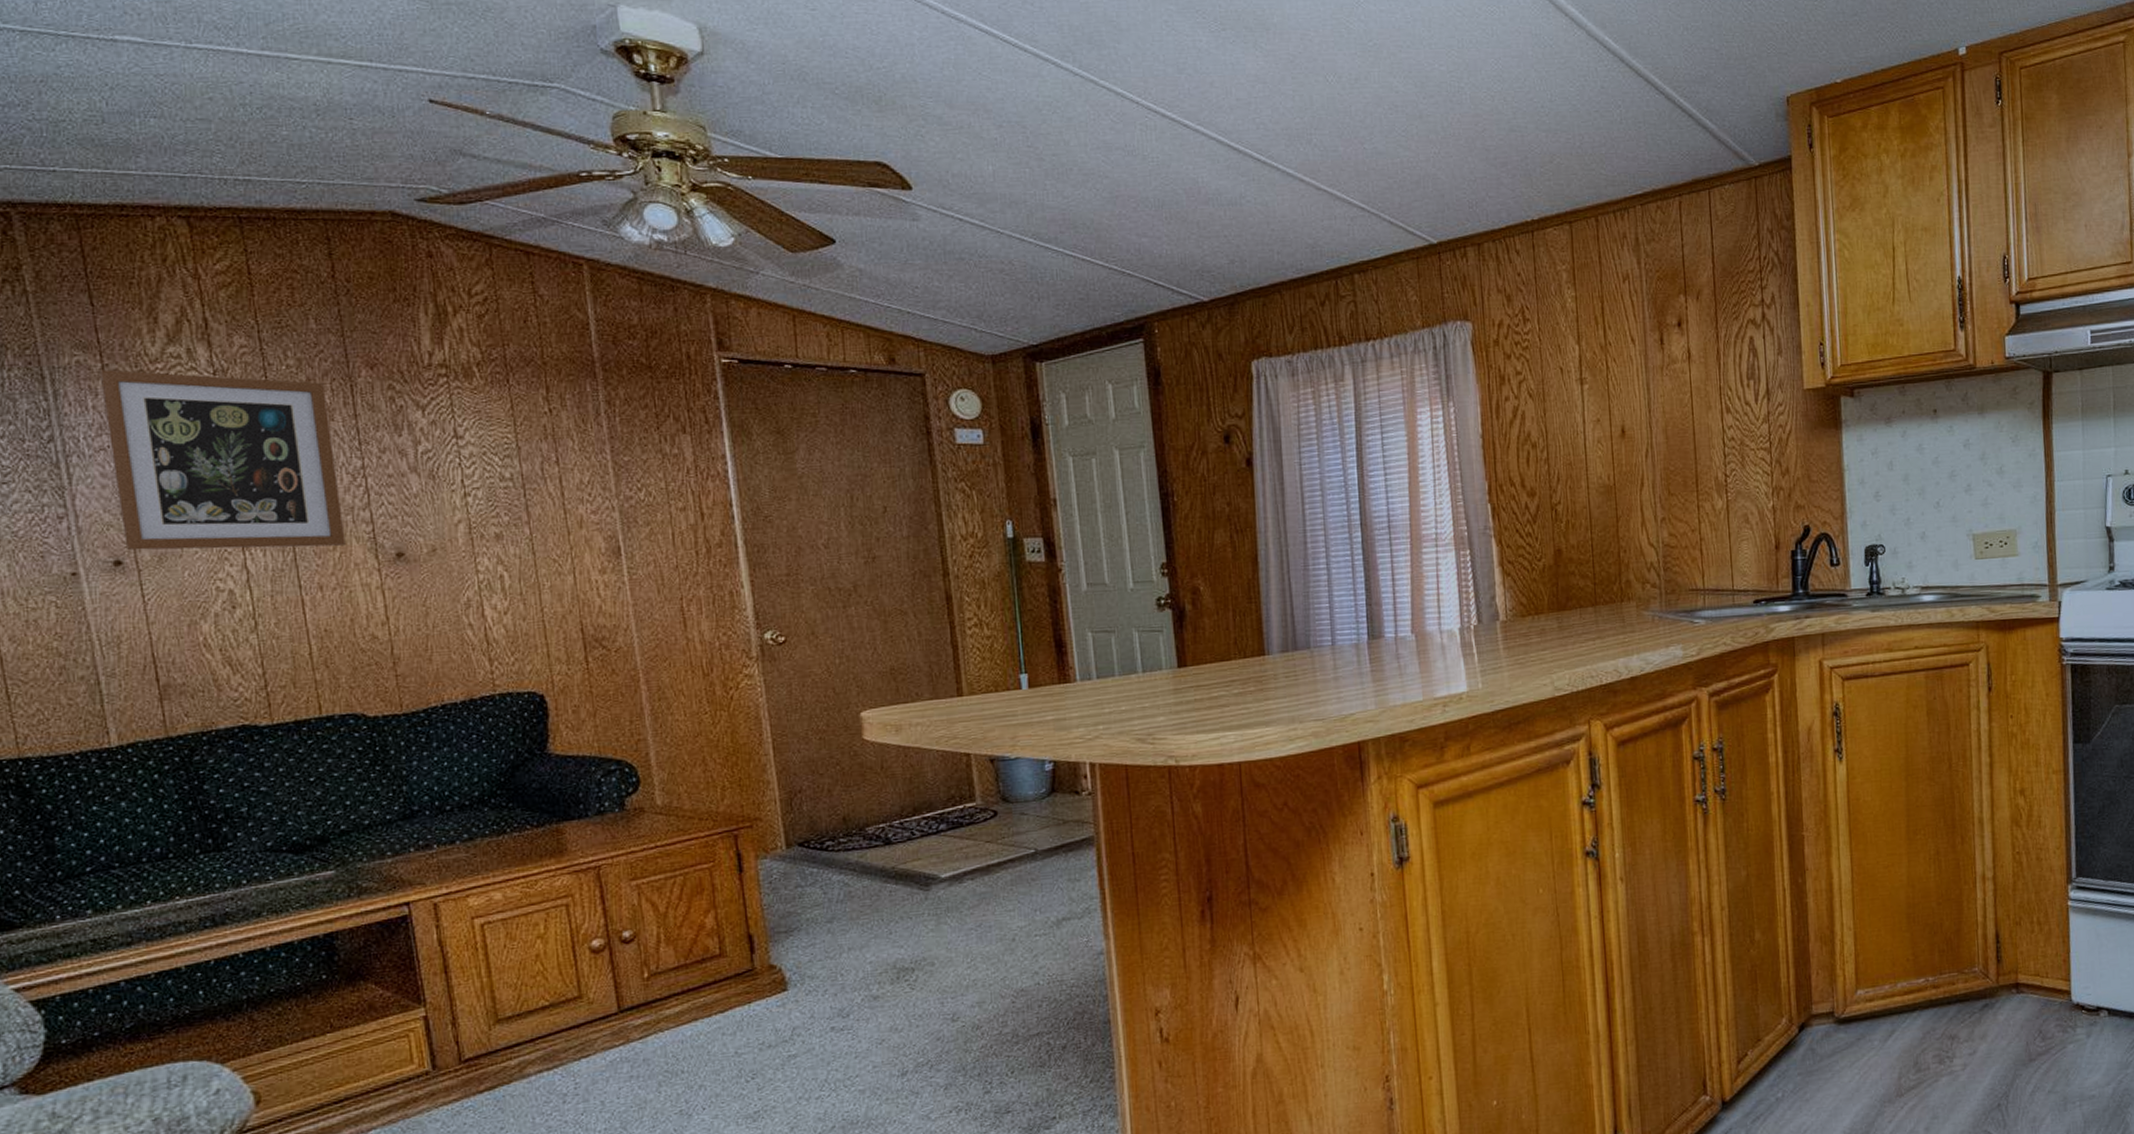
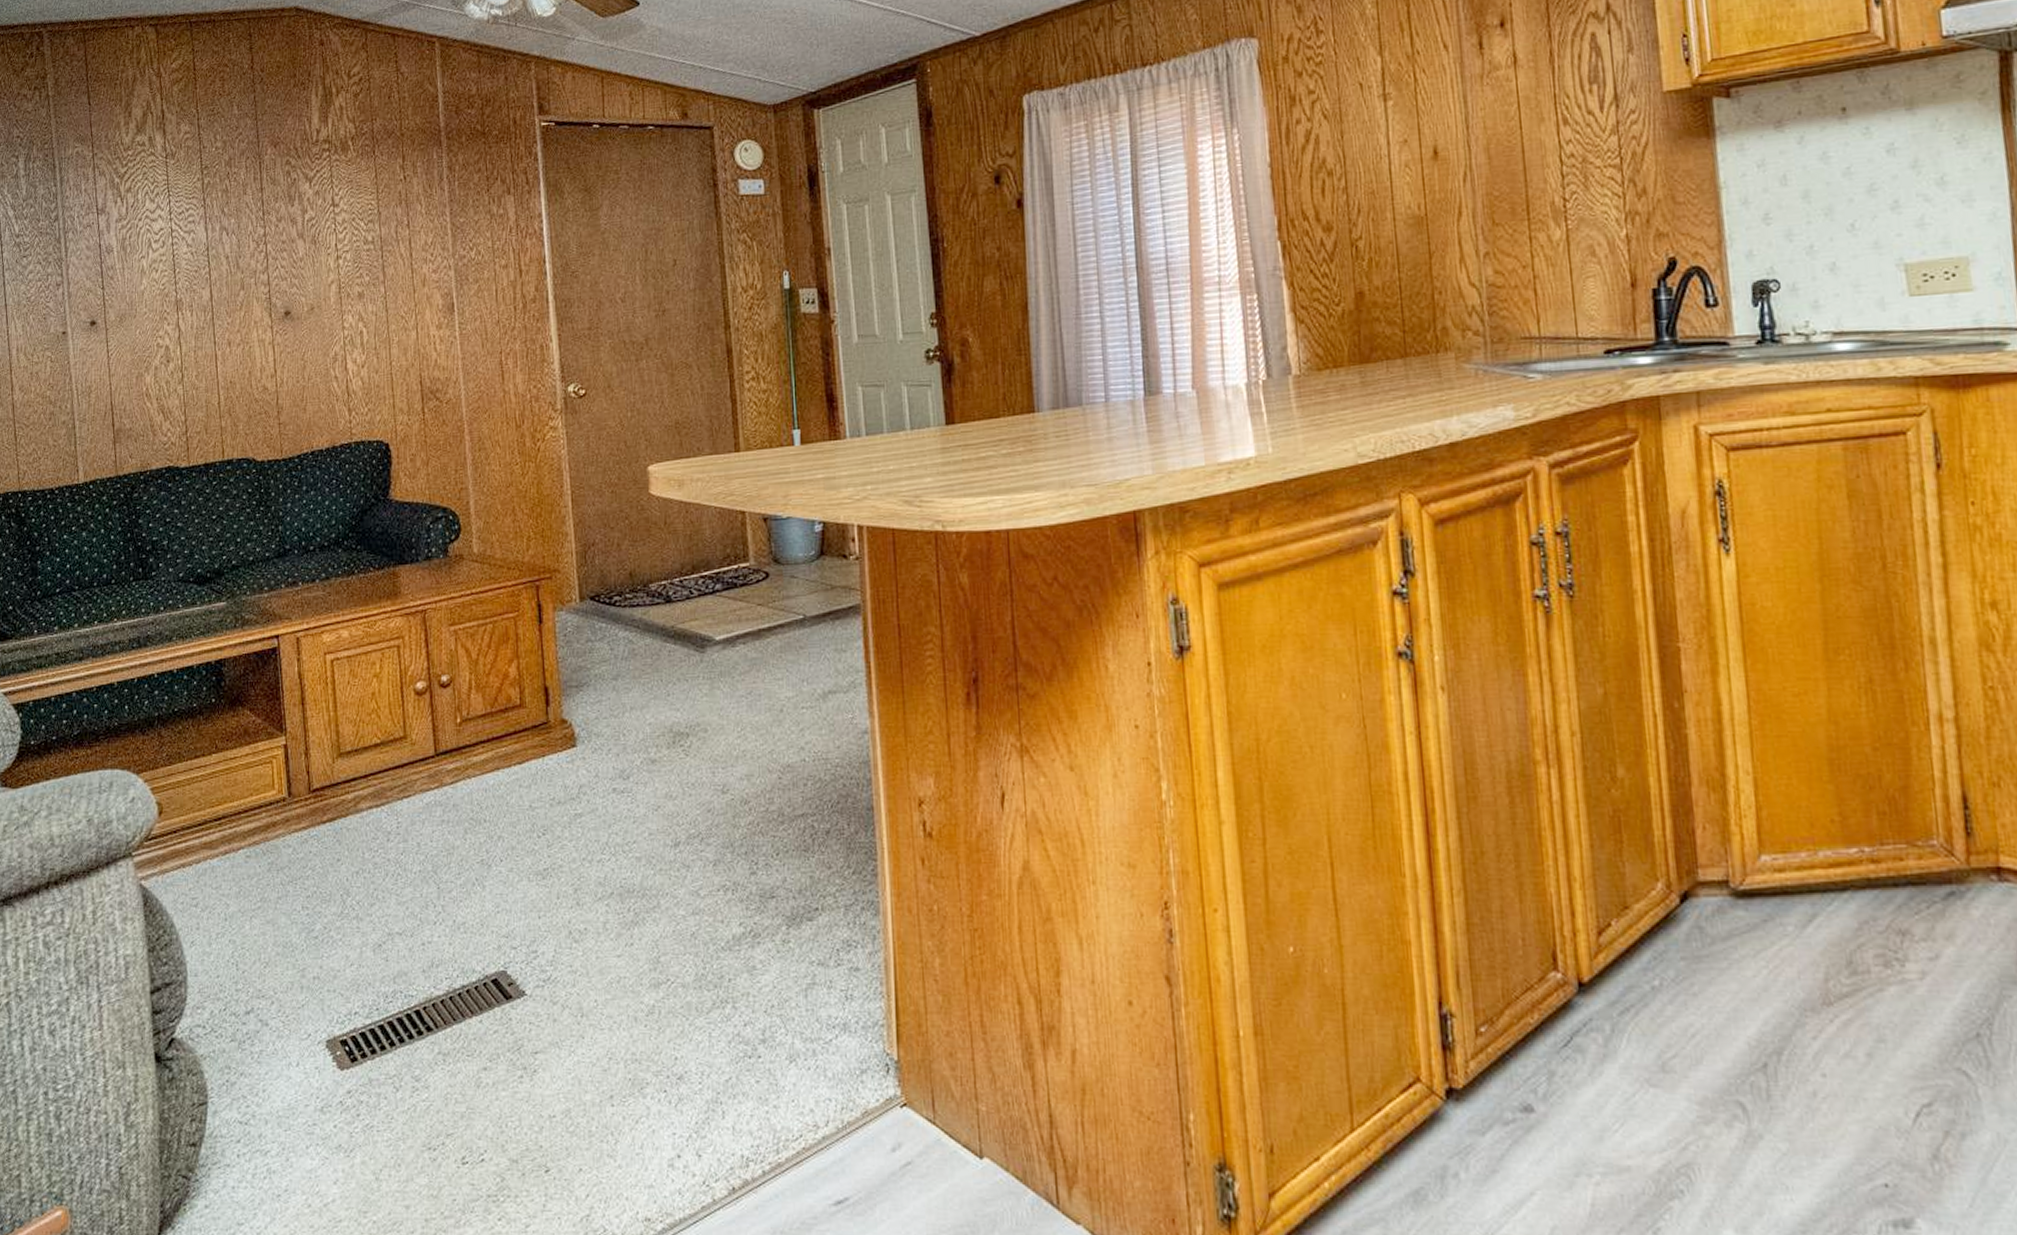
wall art: present [99,369,346,551] -> none [90,158,249,312]

